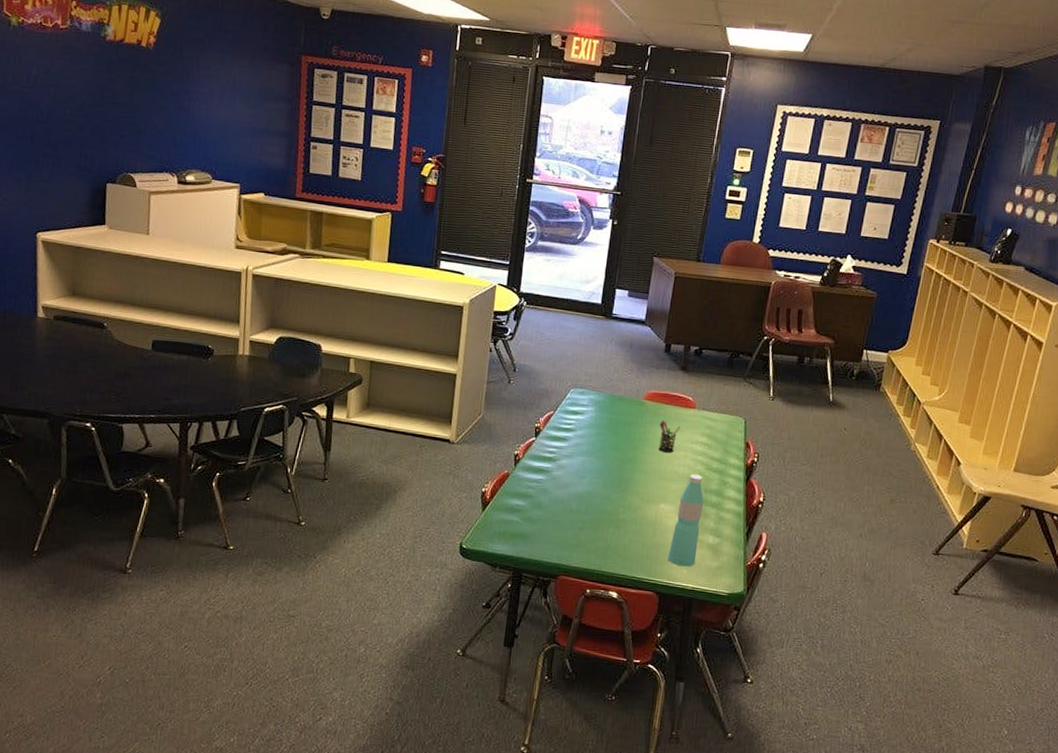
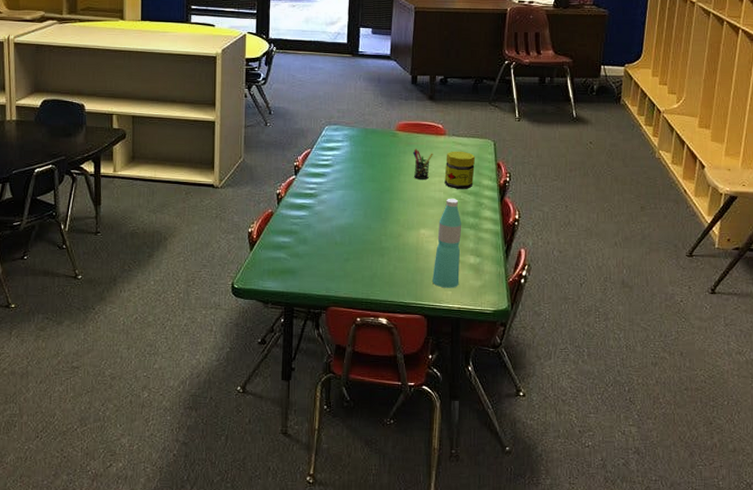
jar: none [689,425,725,466] -> present [444,151,476,189]

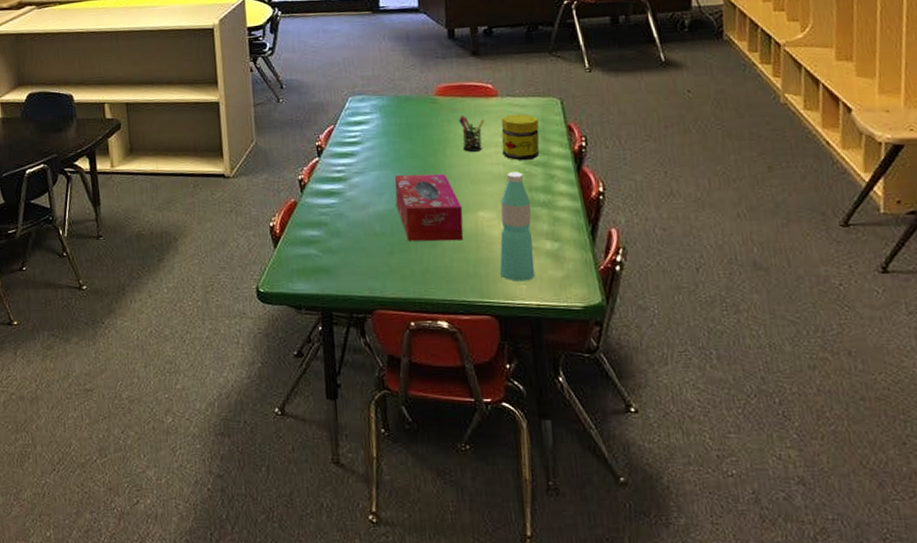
tissue box: none [355,195,408,252] -> present [394,173,464,242]

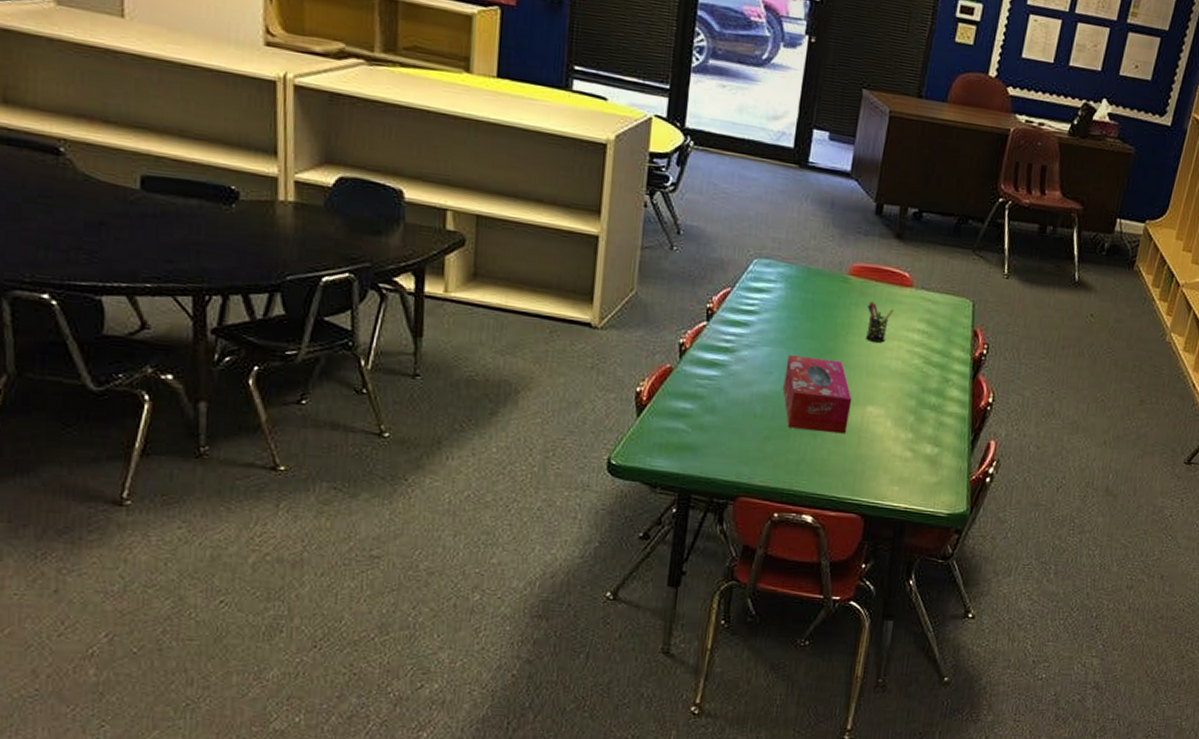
water bottle: present [500,172,535,282] -> none [876,370,921,483]
jar: present [501,113,540,160] -> none [904,308,948,360]

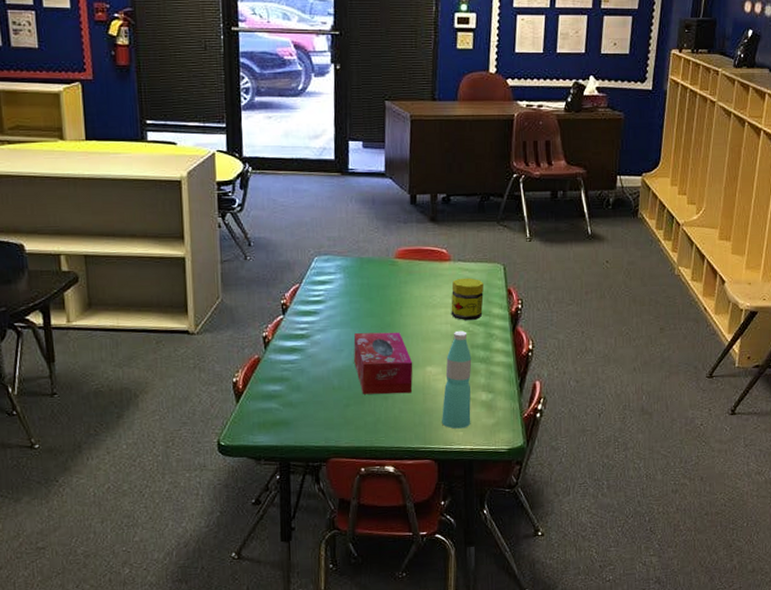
pen holder: present [866,300,894,343] -> none [414,277,438,312]
water bottle: none [876,370,921,483] -> present [442,331,472,429]
jar: none [904,308,948,360] -> present [451,277,485,320]

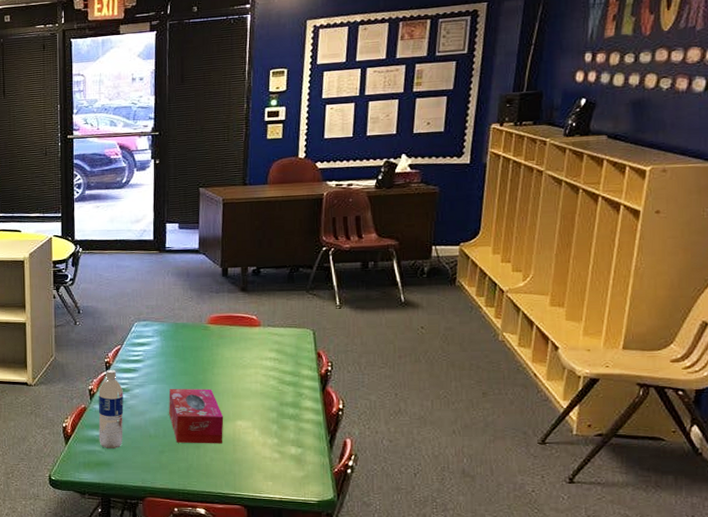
water bottle: none [274,312,304,406] -> present [98,369,124,449]
water bottle: present [442,331,472,429] -> none [251,390,281,479]
jar: present [451,277,485,320] -> none [260,341,294,380]

